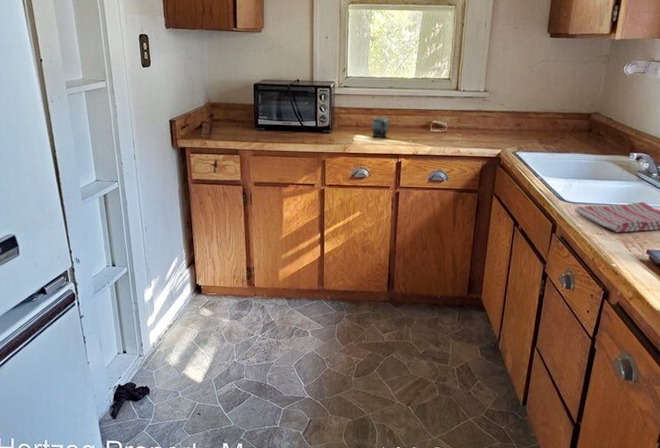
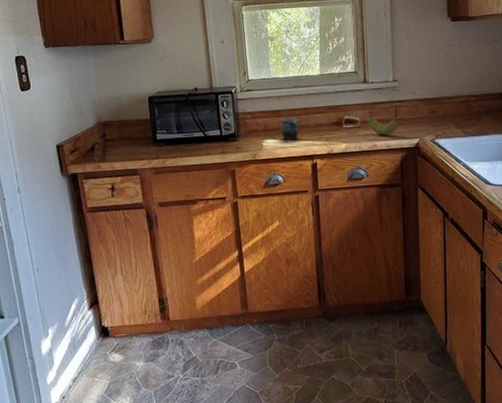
fruit: none [454,118,485,143] -> present [367,108,399,136]

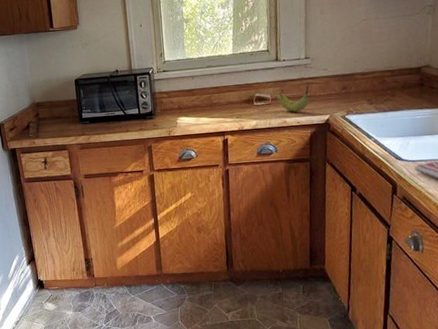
mug: present [280,117,300,140] -> none [194,96,213,117]

